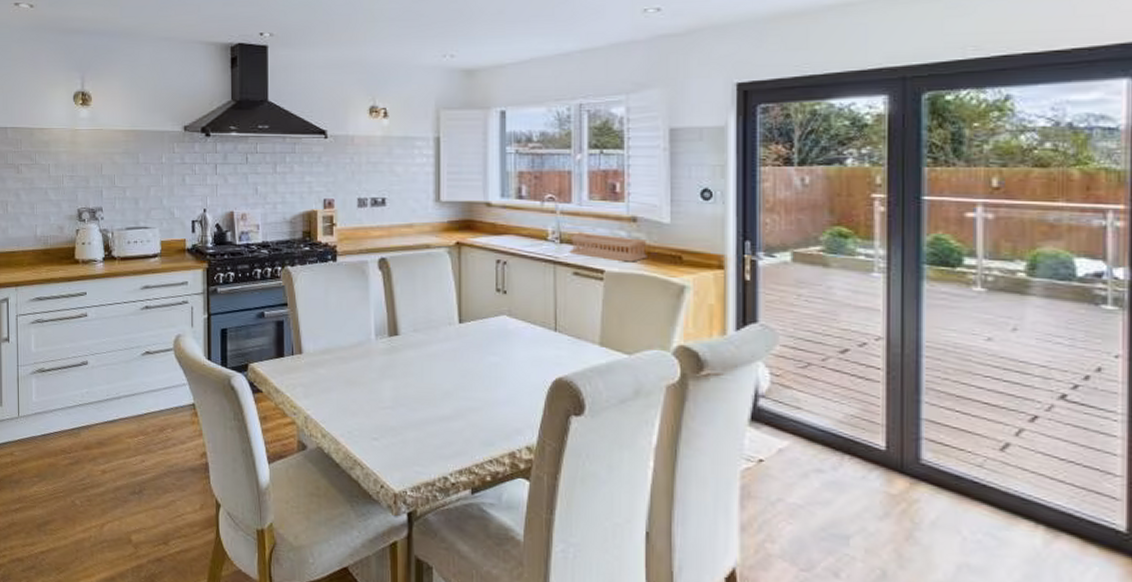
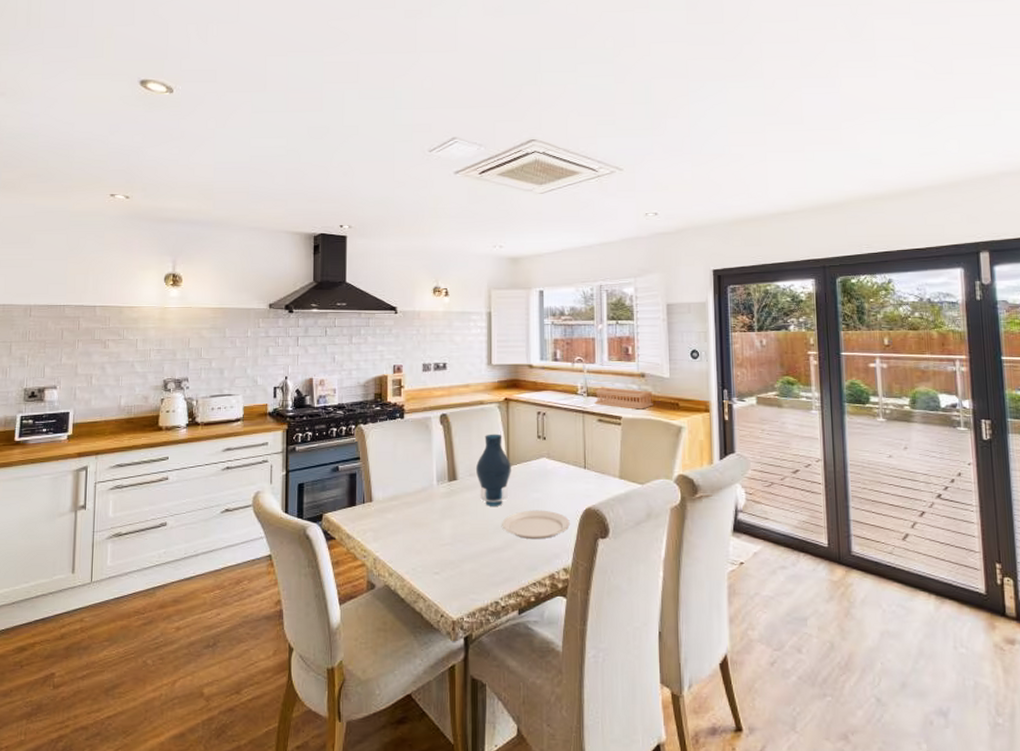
vase: none [420,283,463,369] -> present [475,434,511,506]
plate: none [452,375,535,411] -> present [502,510,570,540]

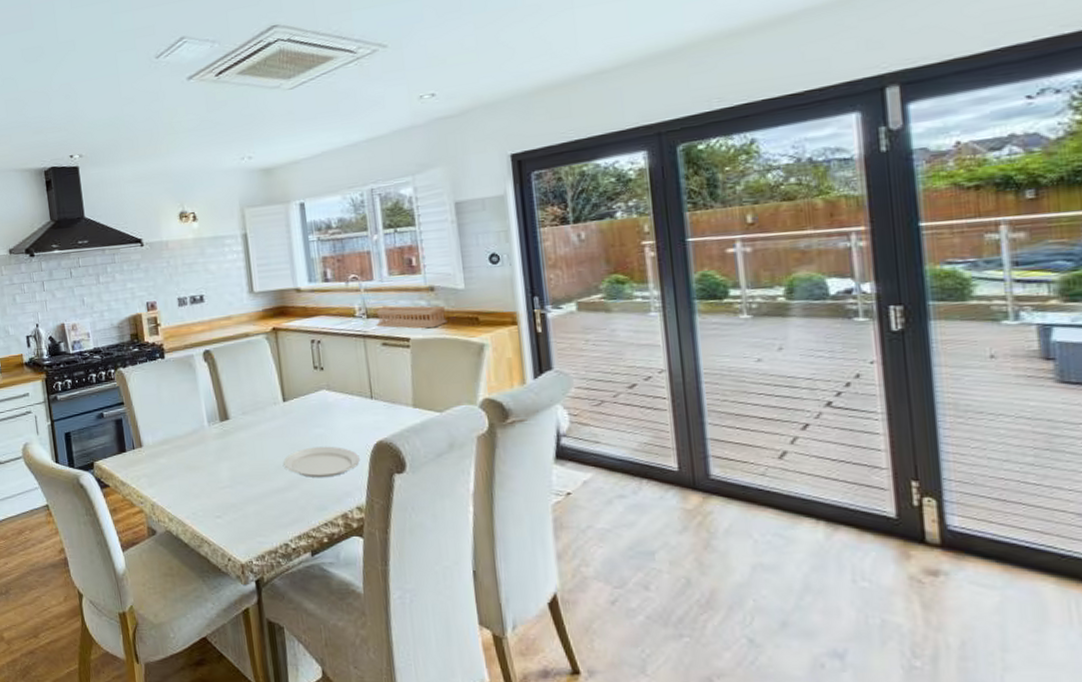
vase: present [475,434,511,506] -> none [248,367,288,445]

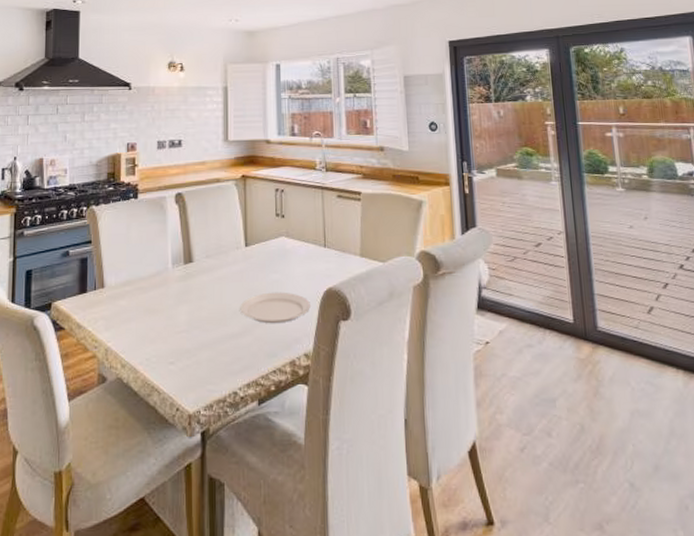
dish rack: present [374,305,447,329] -> none [333,161,393,184]

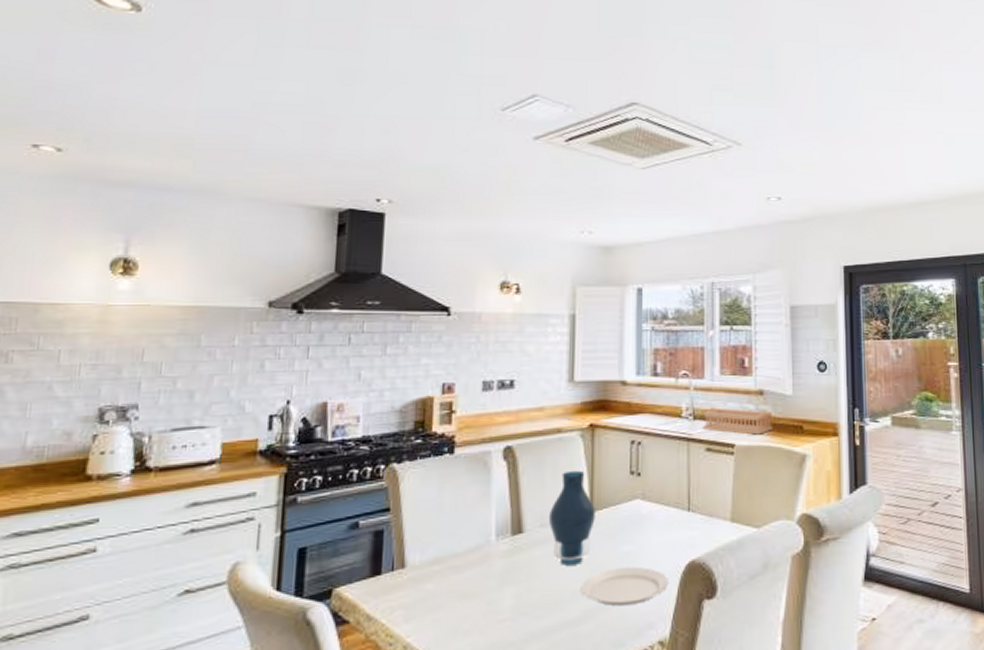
vase: none [212,212,249,289] -> present [548,470,595,566]
dish rack: none [333,161,393,184] -> present [702,407,773,435]

